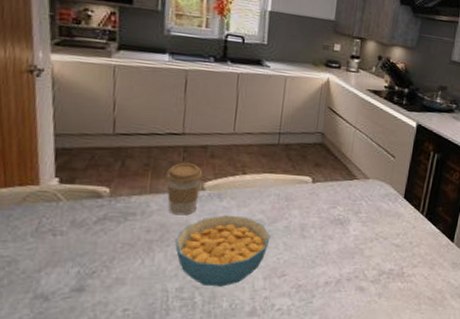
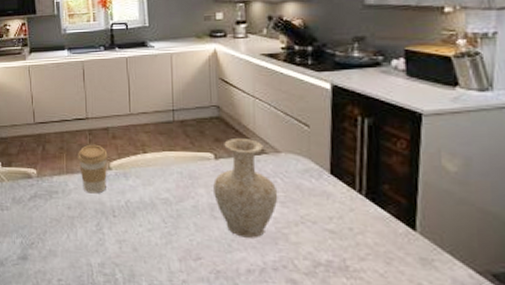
cereal bowl: present [175,215,271,287] -> none [93,193,179,266]
vase: none [306,163,361,254] -> present [213,137,278,238]

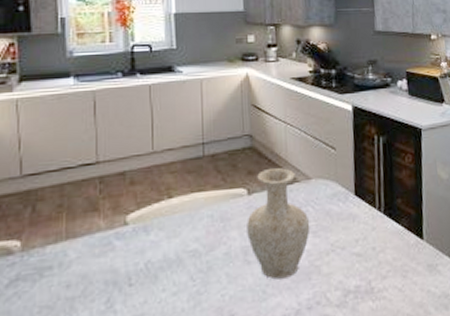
coffee cup: present [78,144,108,194] -> none [83,194,124,261]

